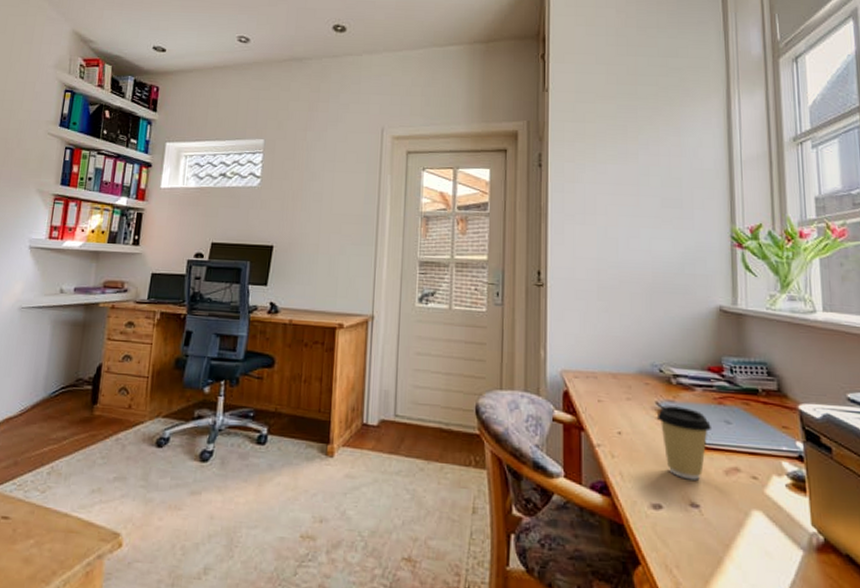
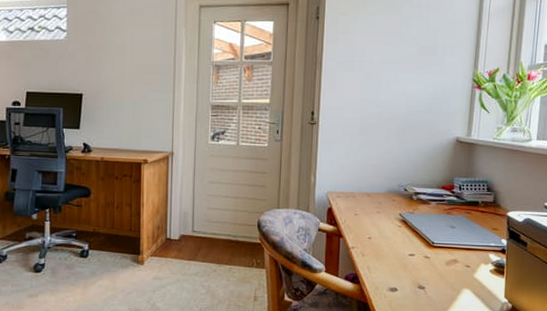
coffee cup: present [656,405,713,480] -> none [399,216,441,270]

